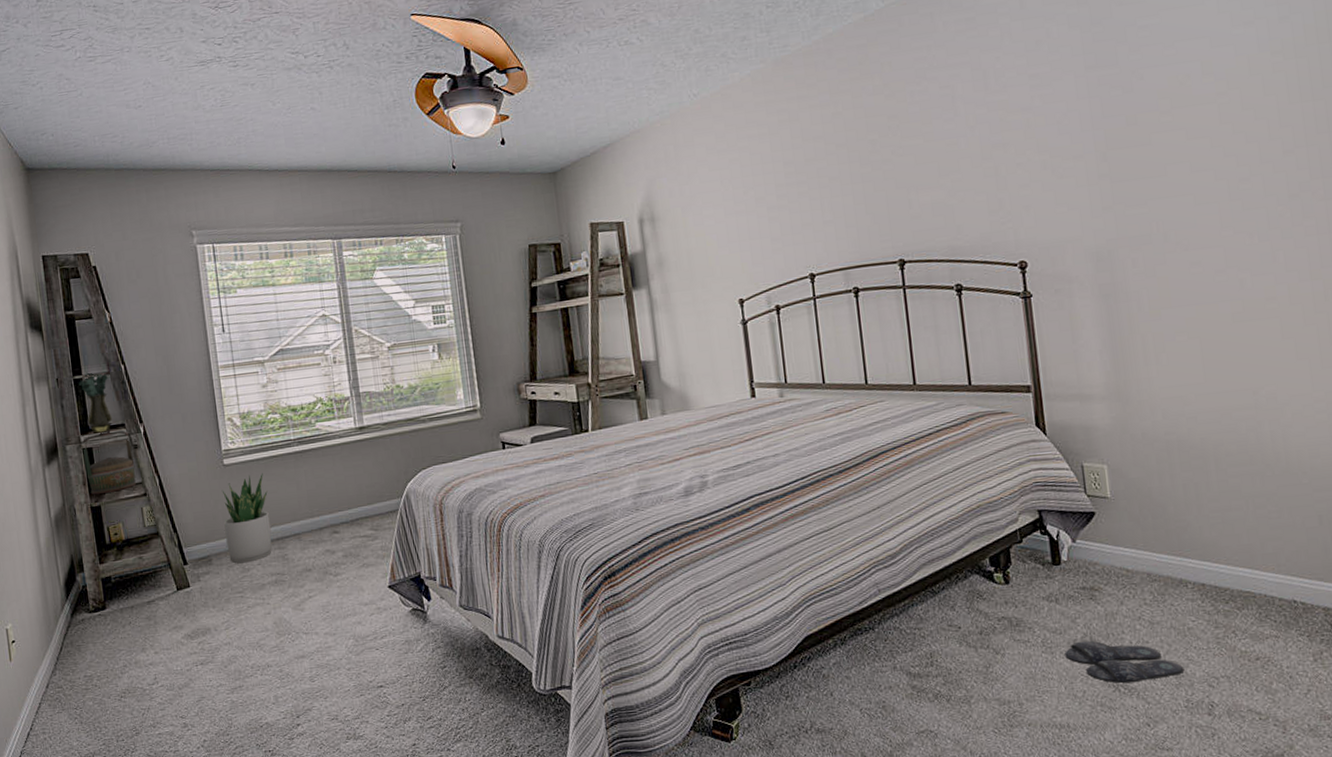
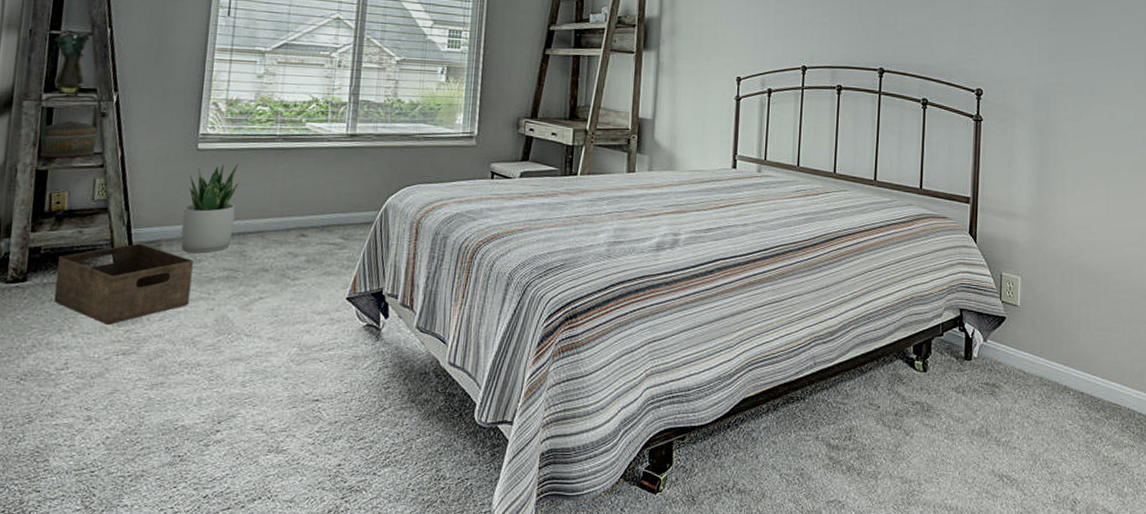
storage basket: none [127,560,248,639] -> present [54,243,194,325]
slippers: present [1065,640,1185,684] -> none [963,432,1058,475]

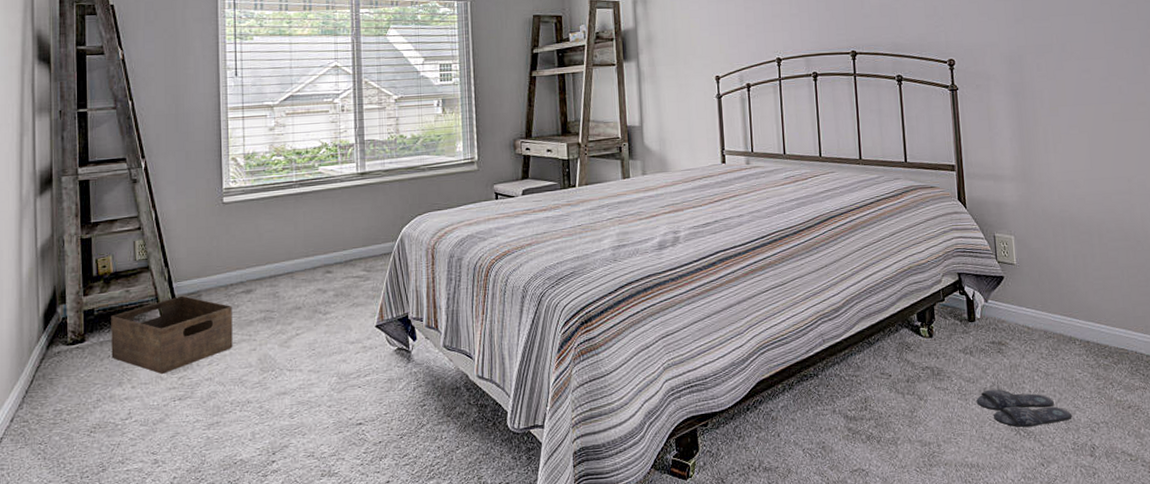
decorative basket: present [39,92,99,159] -> none [79,163,132,227]
vase: present [54,28,90,94] -> none [82,105,114,166]
planter: present [181,163,239,254] -> none [218,212,265,300]
slippers: none [963,432,1058,475] -> present [976,389,1072,428]

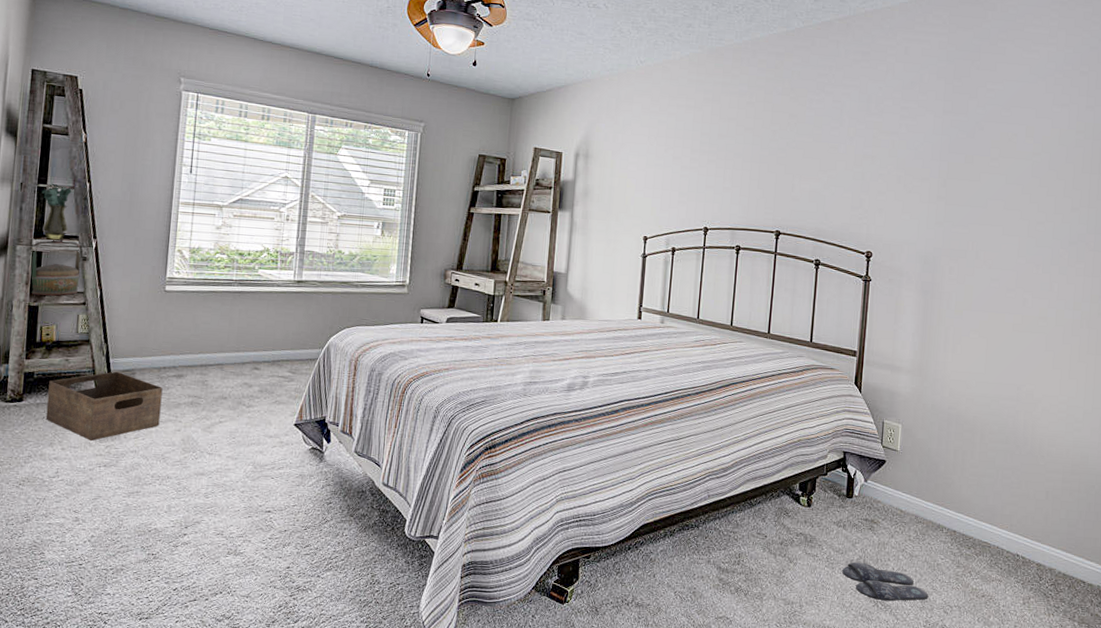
decorative basket: none [79,163,132,227] -> present [31,238,81,297]
vase: none [82,105,114,166] -> present [41,182,72,240]

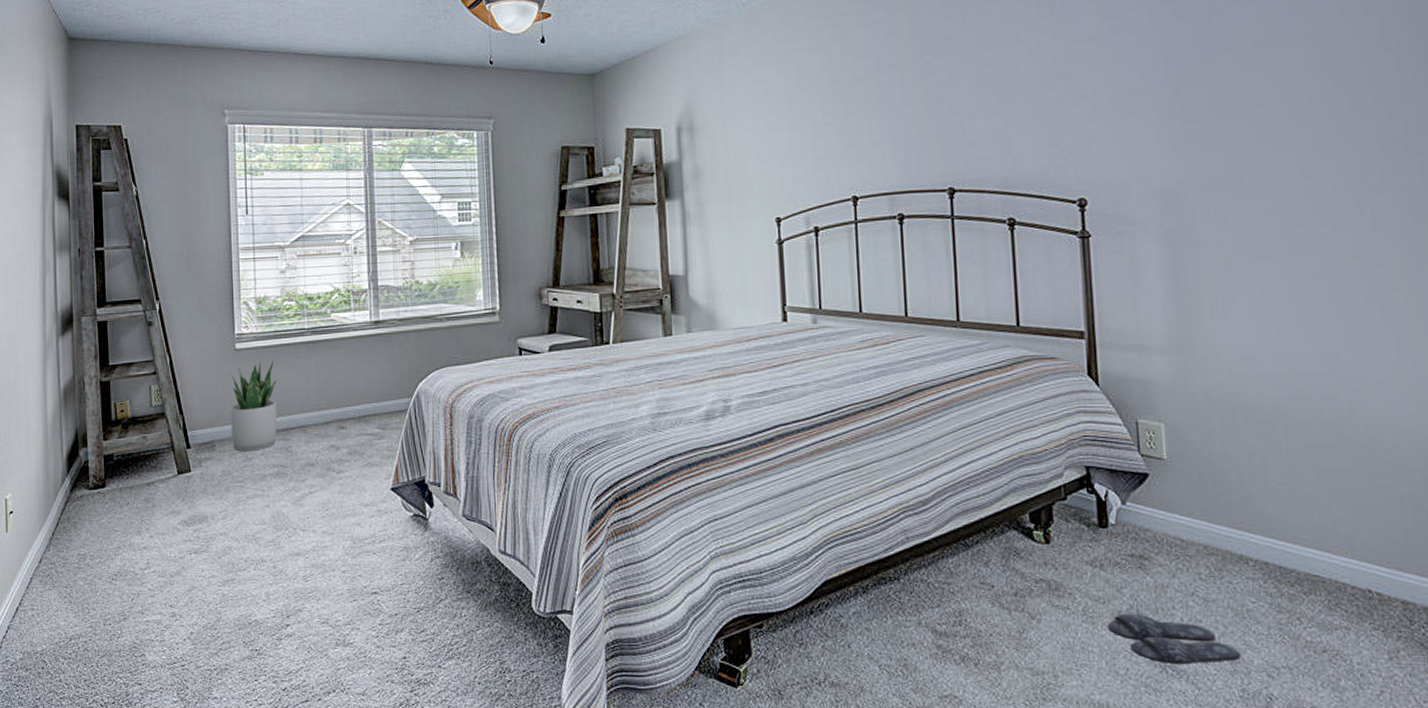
decorative basket: present [31,238,81,297] -> none [97,304,147,370]
vase: present [41,182,72,240] -> none [99,244,130,307]
storage basket: present [46,371,163,441] -> none [129,445,247,525]
planter: none [152,303,201,382] -> present [231,361,277,452]

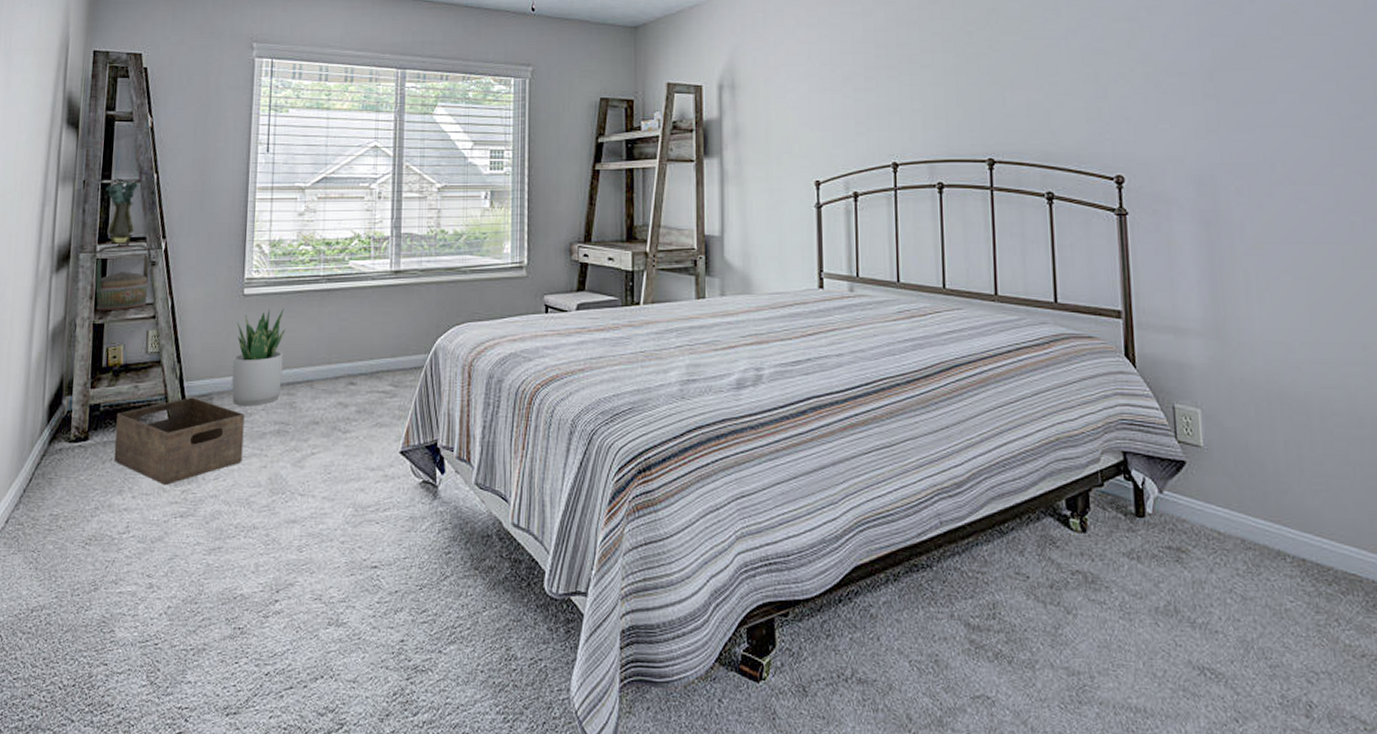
decorative basket: none [97,304,147,370] -> present [95,241,149,311]
vase: none [99,244,130,307] -> present [105,176,138,244]
storage basket: none [129,445,247,525] -> present [114,397,245,485]
slippers: present [1107,613,1241,665] -> none [1145,610,1280,668]

